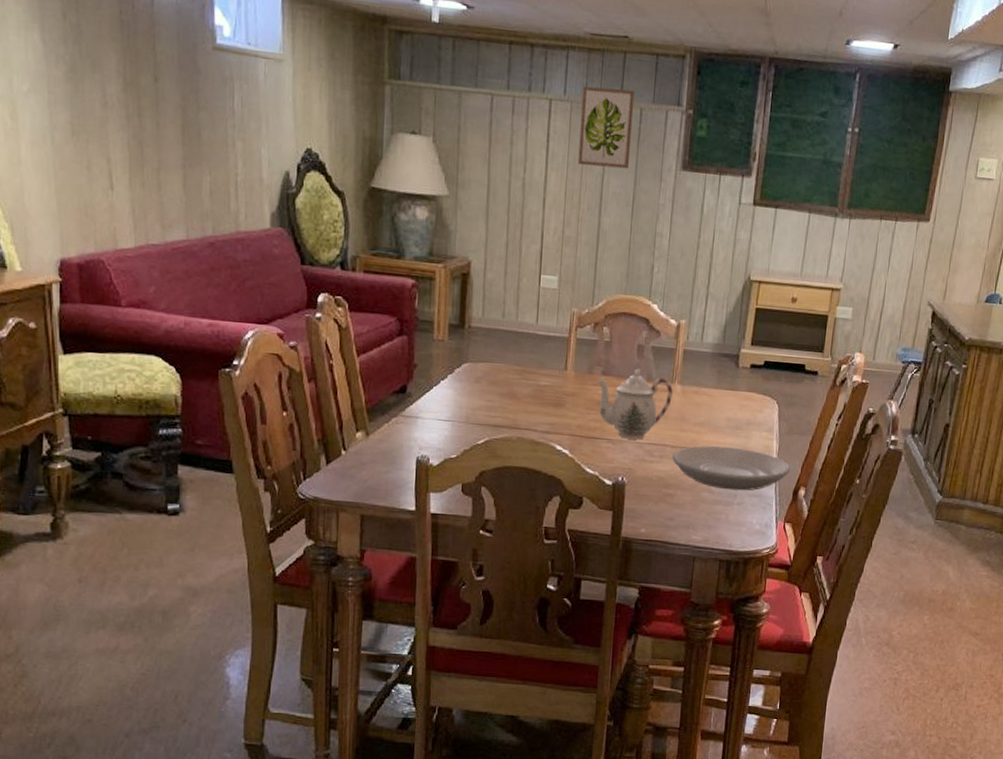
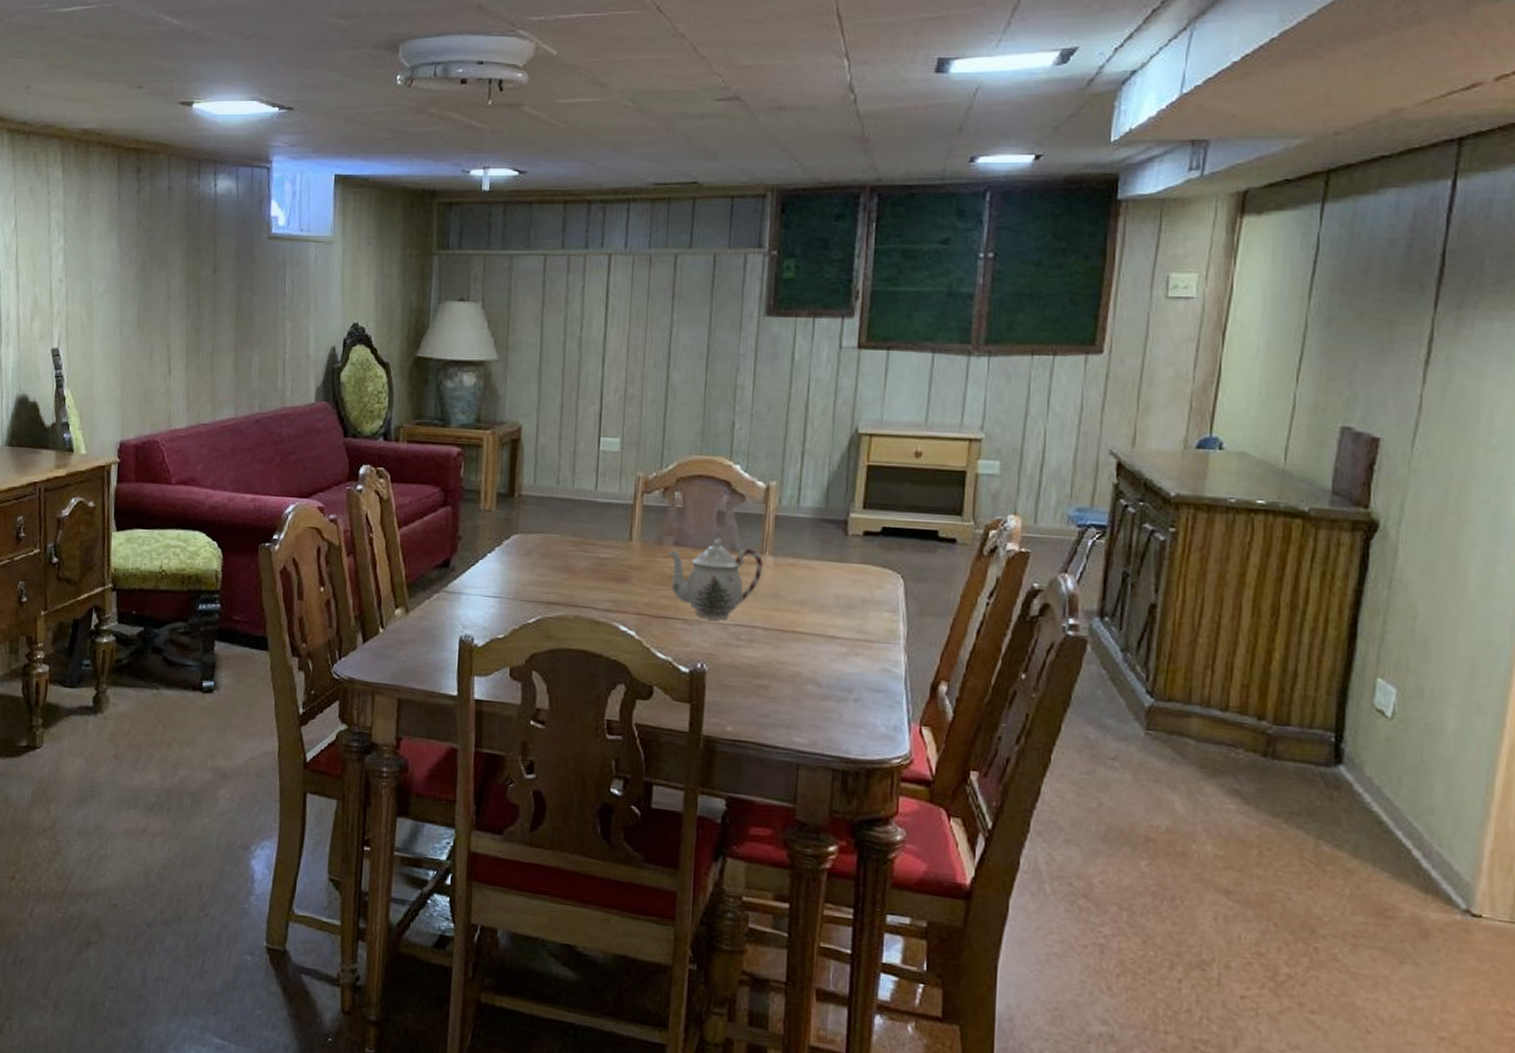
wall art: present [578,85,635,169] -> none [642,236,707,319]
plate: present [672,445,790,491] -> none [765,628,925,685]

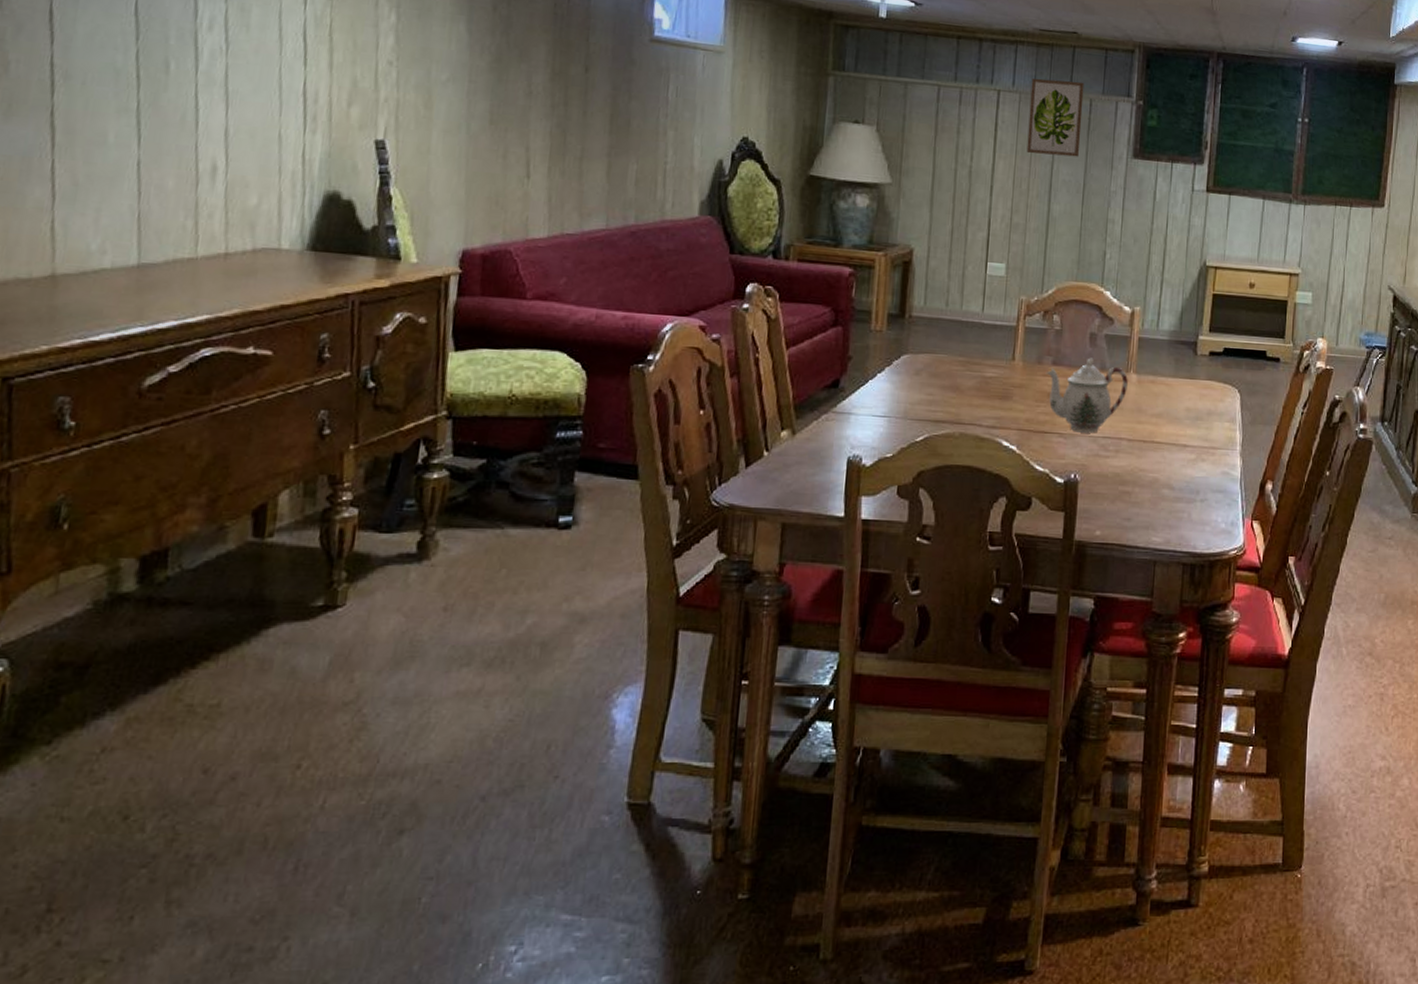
wall art: none [642,236,707,319] -> present [1026,77,1085,157]

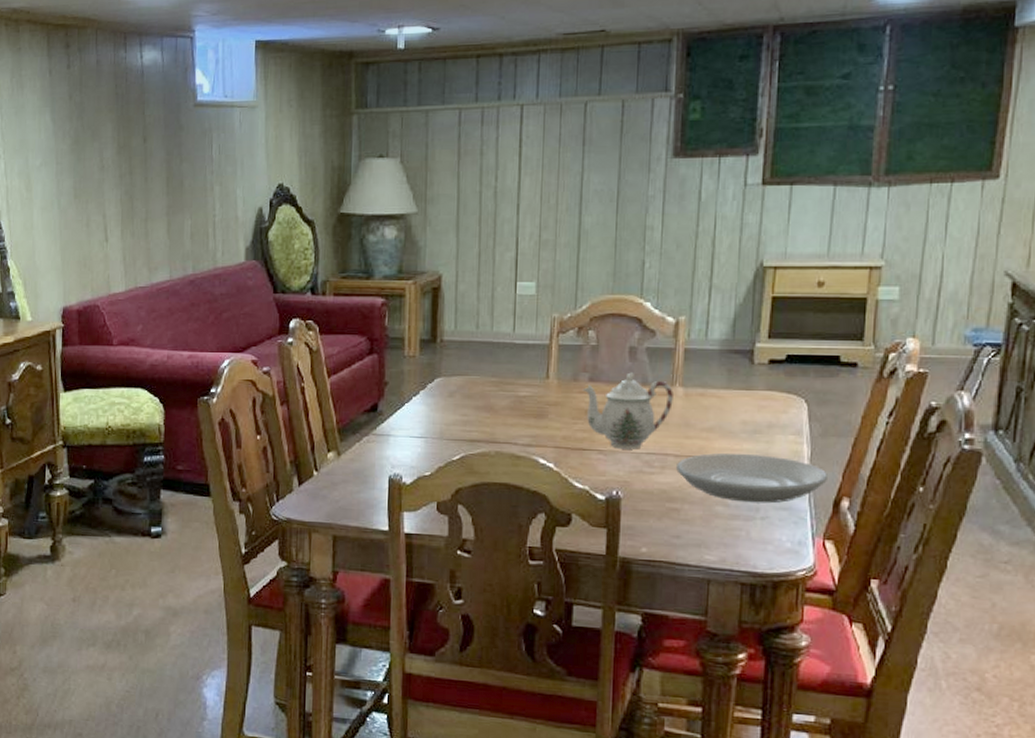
wall art: present [1026,77,1085,157] -> none [554,83,615,167]
plate: none [1129,438,1255,487] -> present [676,452,828,504]

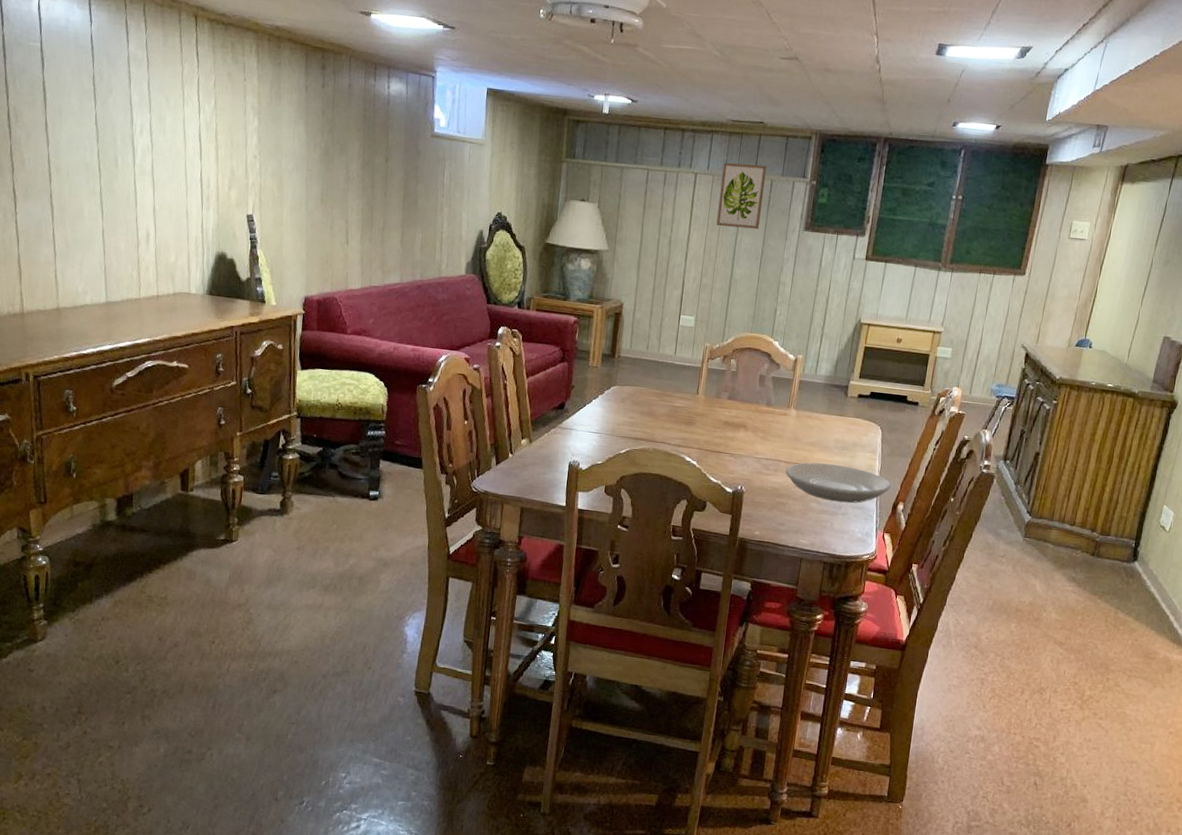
wall art: none [554,83,615,167] -> present [716,162,767,230]
teapot: present [582,372,673,449] -> none [722,395,789,455]

